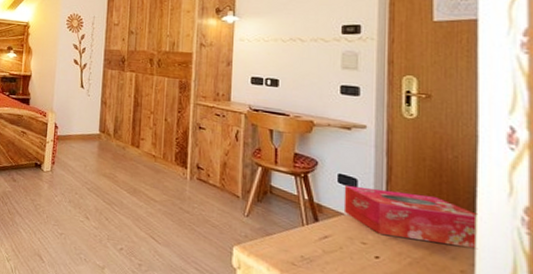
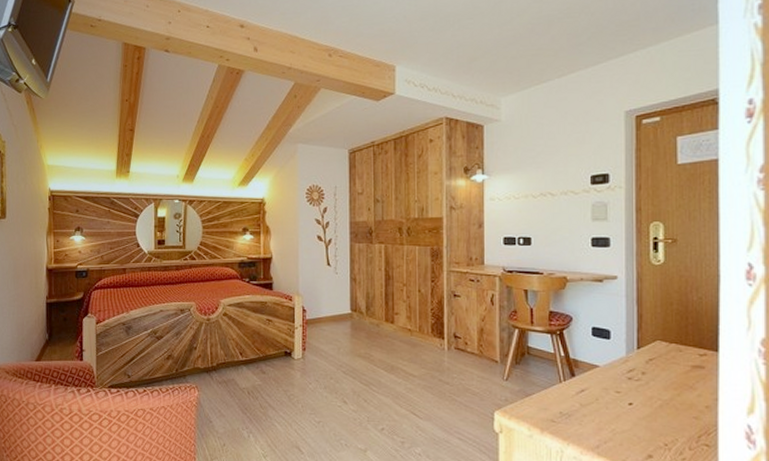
tissue box: present [343,184,479,250] -> none [598,337,721,385]

